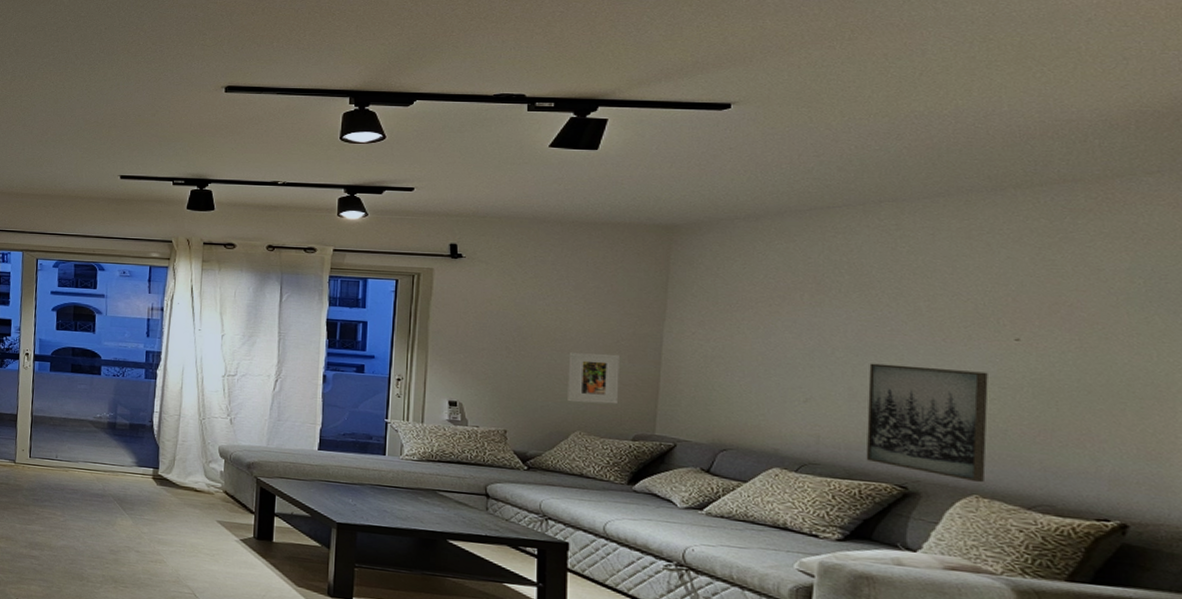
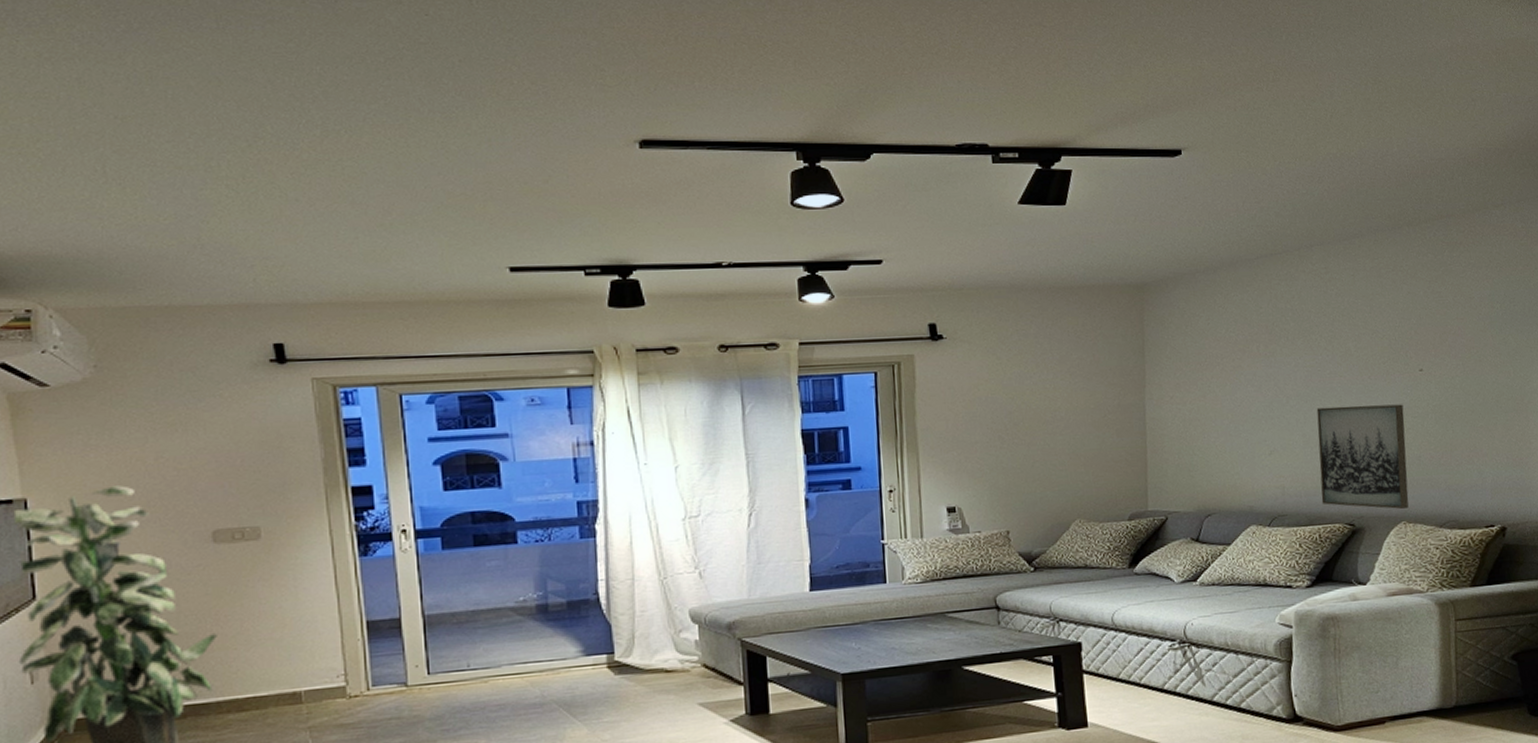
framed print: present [568,352,620,405] -> none [1060,429,1112,489]

